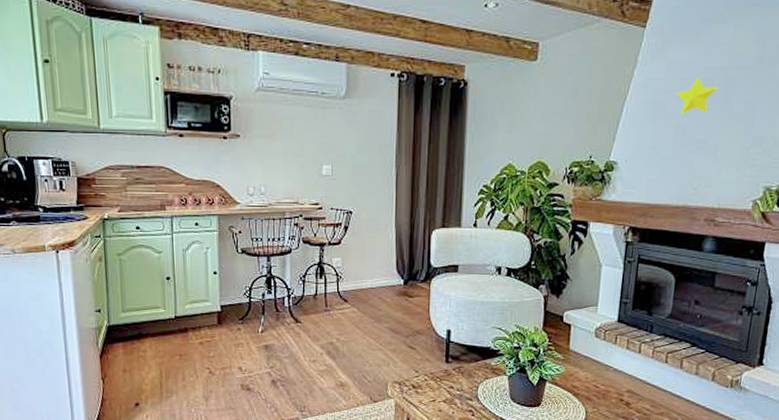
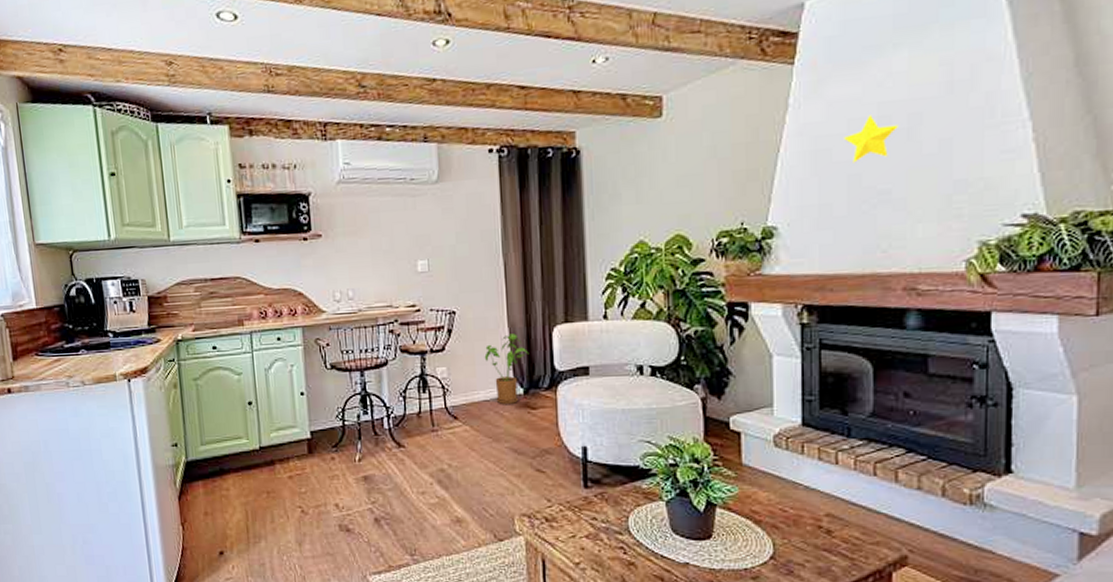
house plant: none [373,234,411,293] -> present [484,333,529,405]

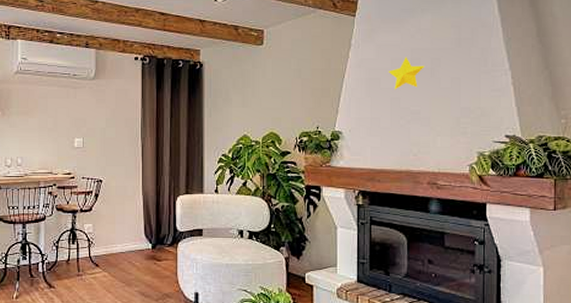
house plant: present [484,333,529,405] -> none [123,200,158,257]

